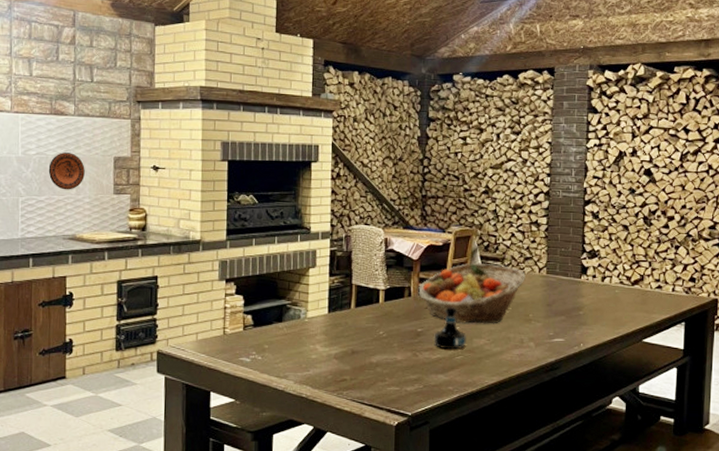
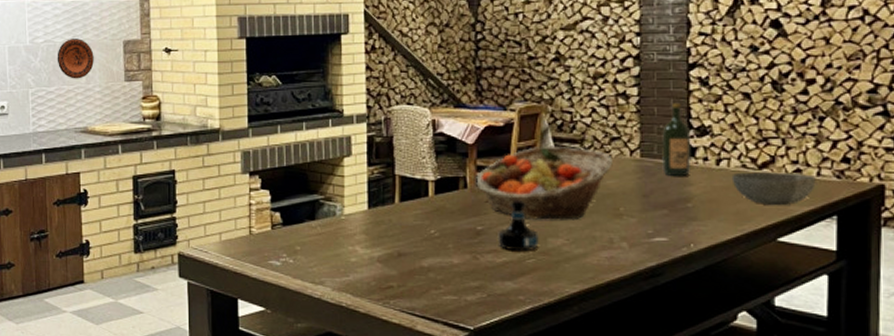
wine bottle: none [562,231,584,291] -> present [662,102,691,177]
bowl: none [612,287,671,314] -> present [731,172,816,206]

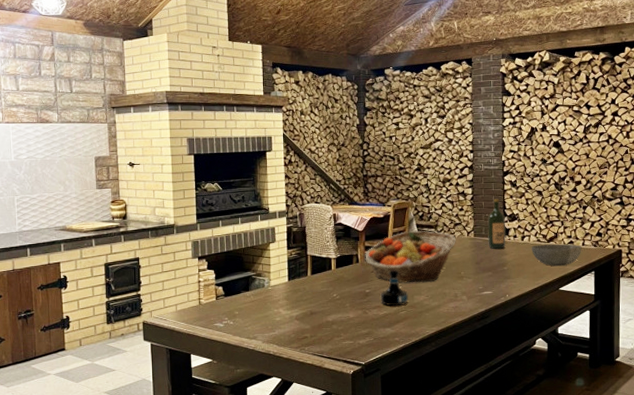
decorative plate: present [57,38,94,79] -> none [38,155,70,188]

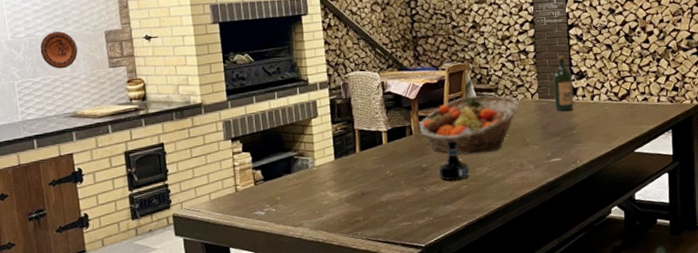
decorative plate: none [38,155,70,188] -> present [40,31,78,69]
bowl: present [531,244,582,267] -> none [602,101,657,127]

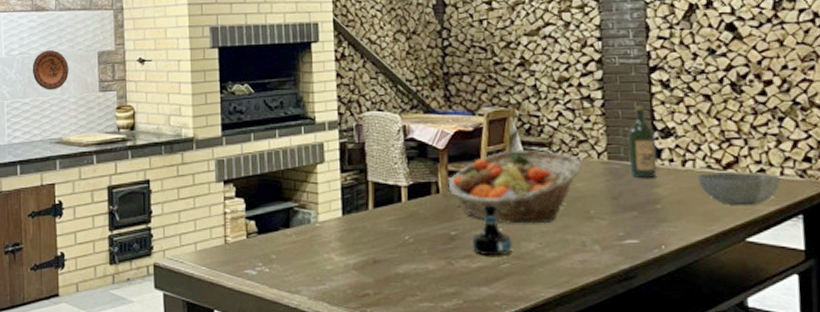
bowl: none [602,101,657,127] -> present [697,172,780,206]

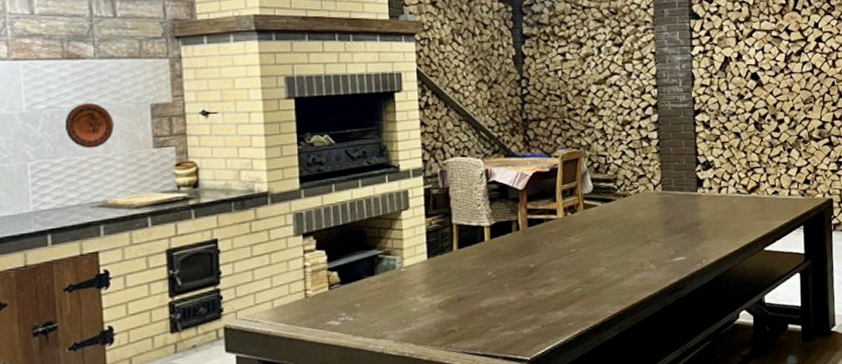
fruit basket: present [448,150,581,224] -> none [527,186,641,253]
tequila bottle: present [471,203,512,256] -> none [548,236,584,283]
wine bottle: present [627,105,657,179] -> none [677,143,700,205]
bowl: present [697,172,780,206] -> none [730,194,788,222]

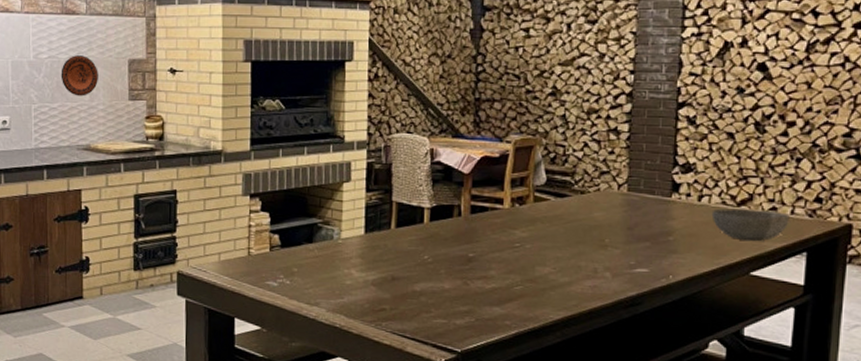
bowl: none [730,194,788,222] -> present [711,208,790,242]

